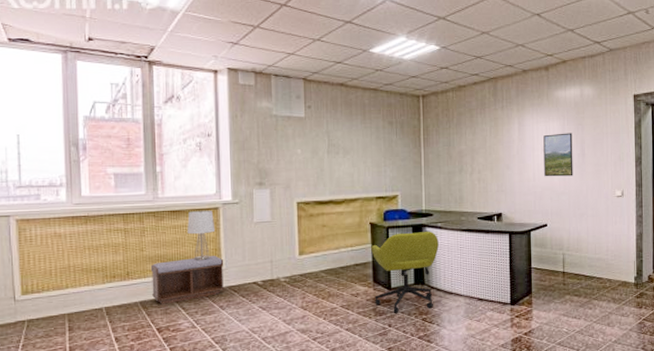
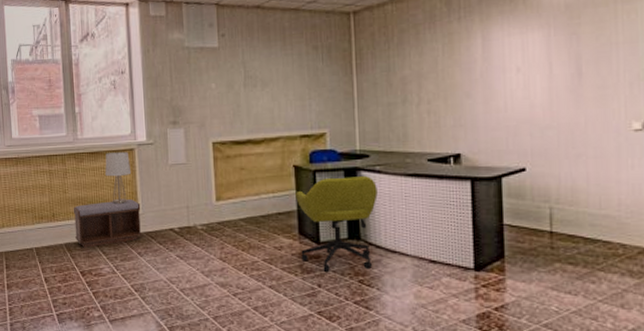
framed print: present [543,133,573,177] -> none [518,45,565,106]

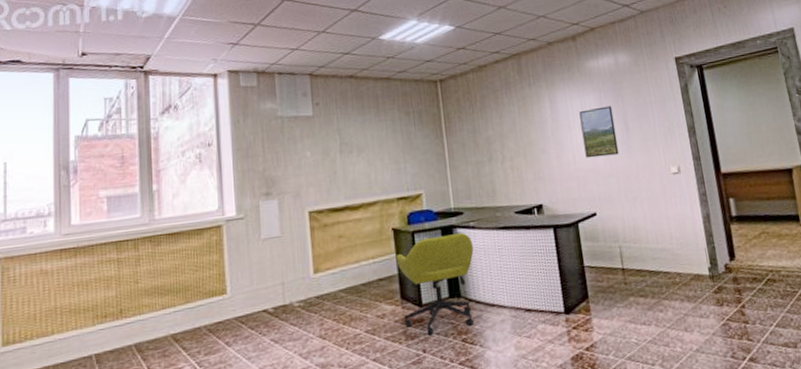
bench: present [73,199,142,248] -> none [146,282,231,346]
lamp: present [105,151,132,205] -> none [187,228,219,290]
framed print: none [518,45,565,106] -> present [579,106,619,158]

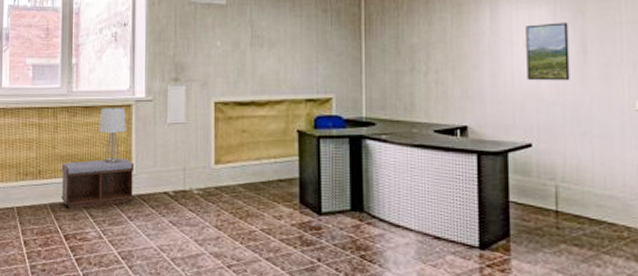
bench: none [146,282,231,346] -> present [61,159,134,209]
lamp: none [187,228,219,290] -> present [99,107,127,164]
office chair: present [395,233,474,335] -> none [298,145,382,245]

